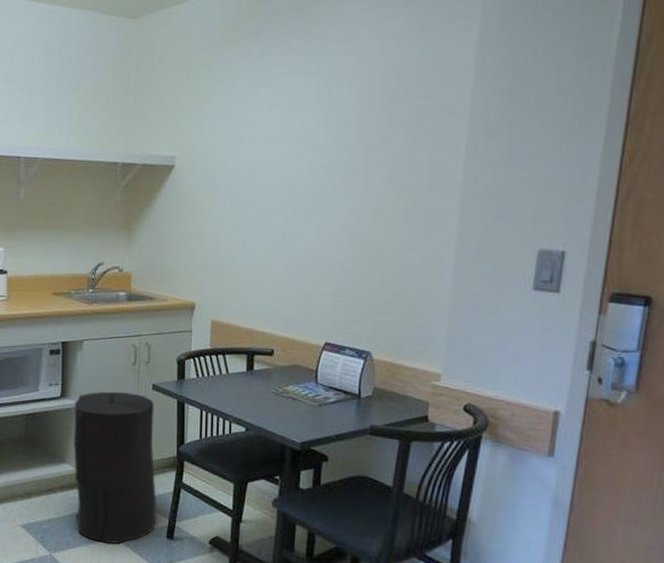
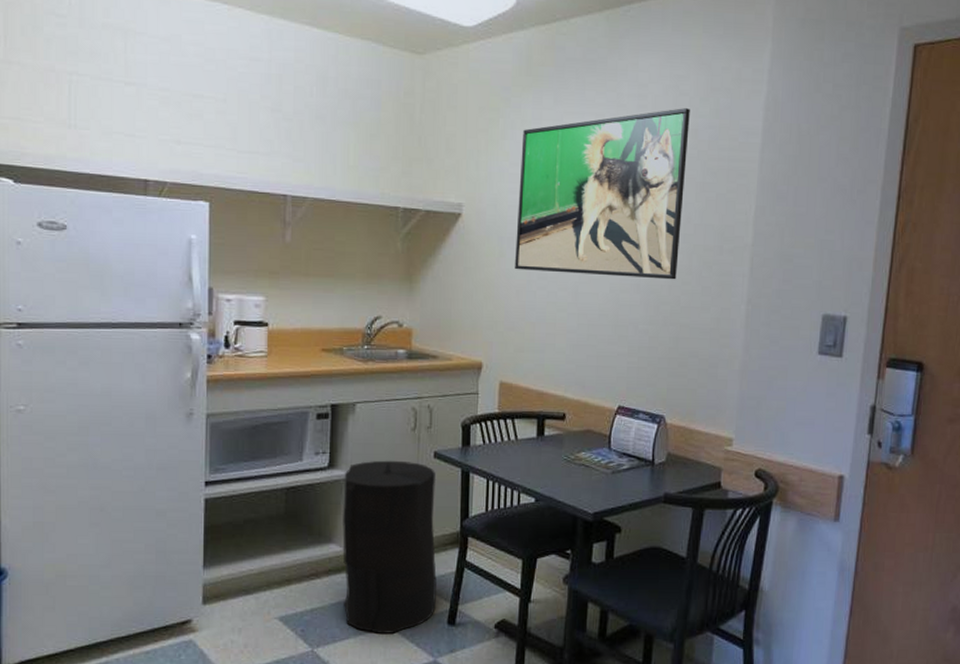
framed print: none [225,49,398,220] -> present [515,108,690,280]

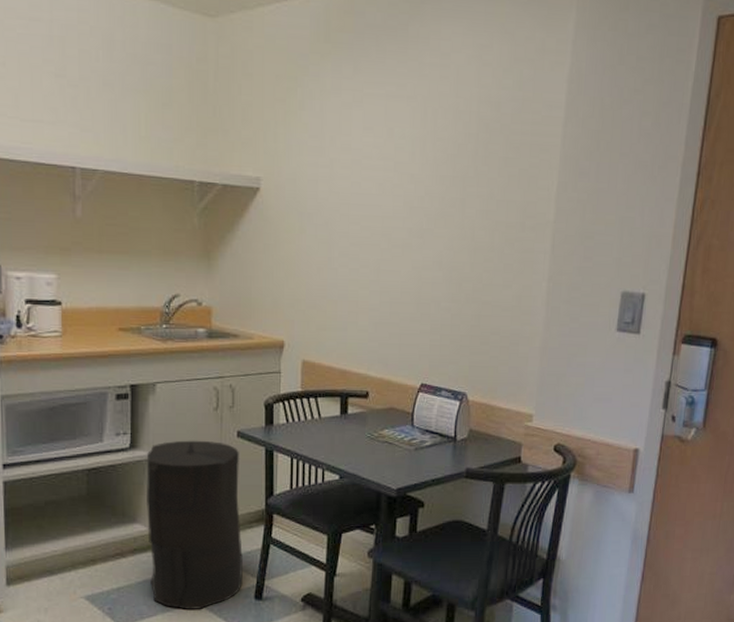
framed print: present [515,108,690,280] -> none [316,79,493,257]

